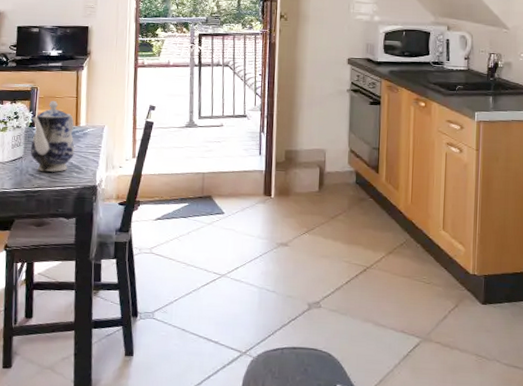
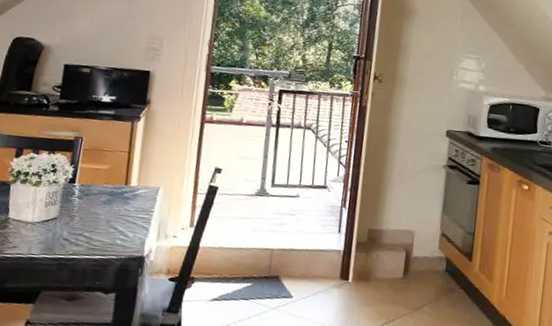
teapot: present [30,101,75,172] -> none [67,154,123,238]

